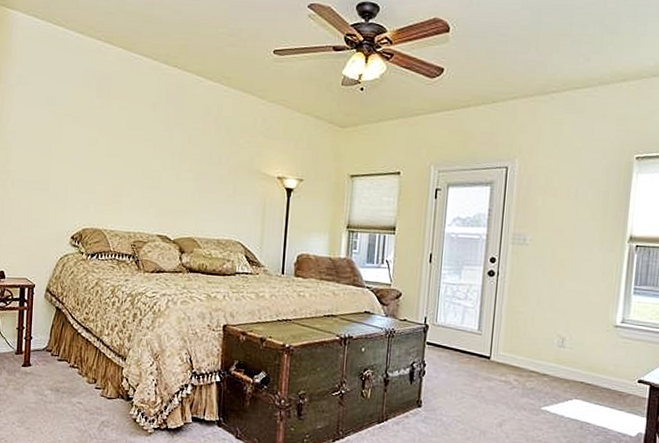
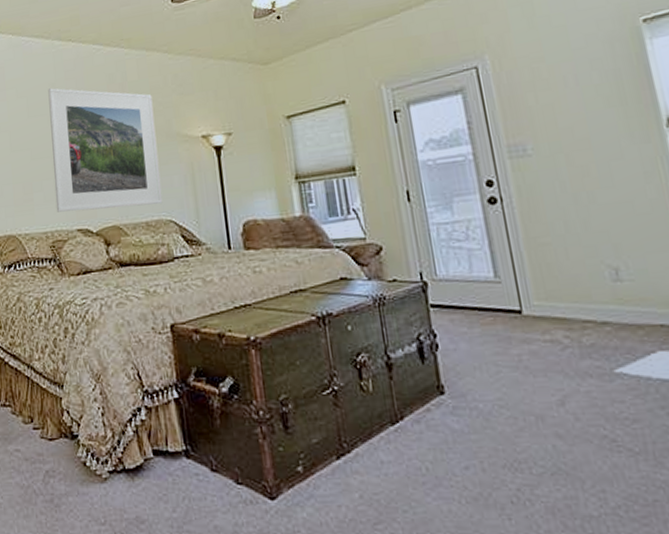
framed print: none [141,107,241,227] -> present [48,88,163,212]

